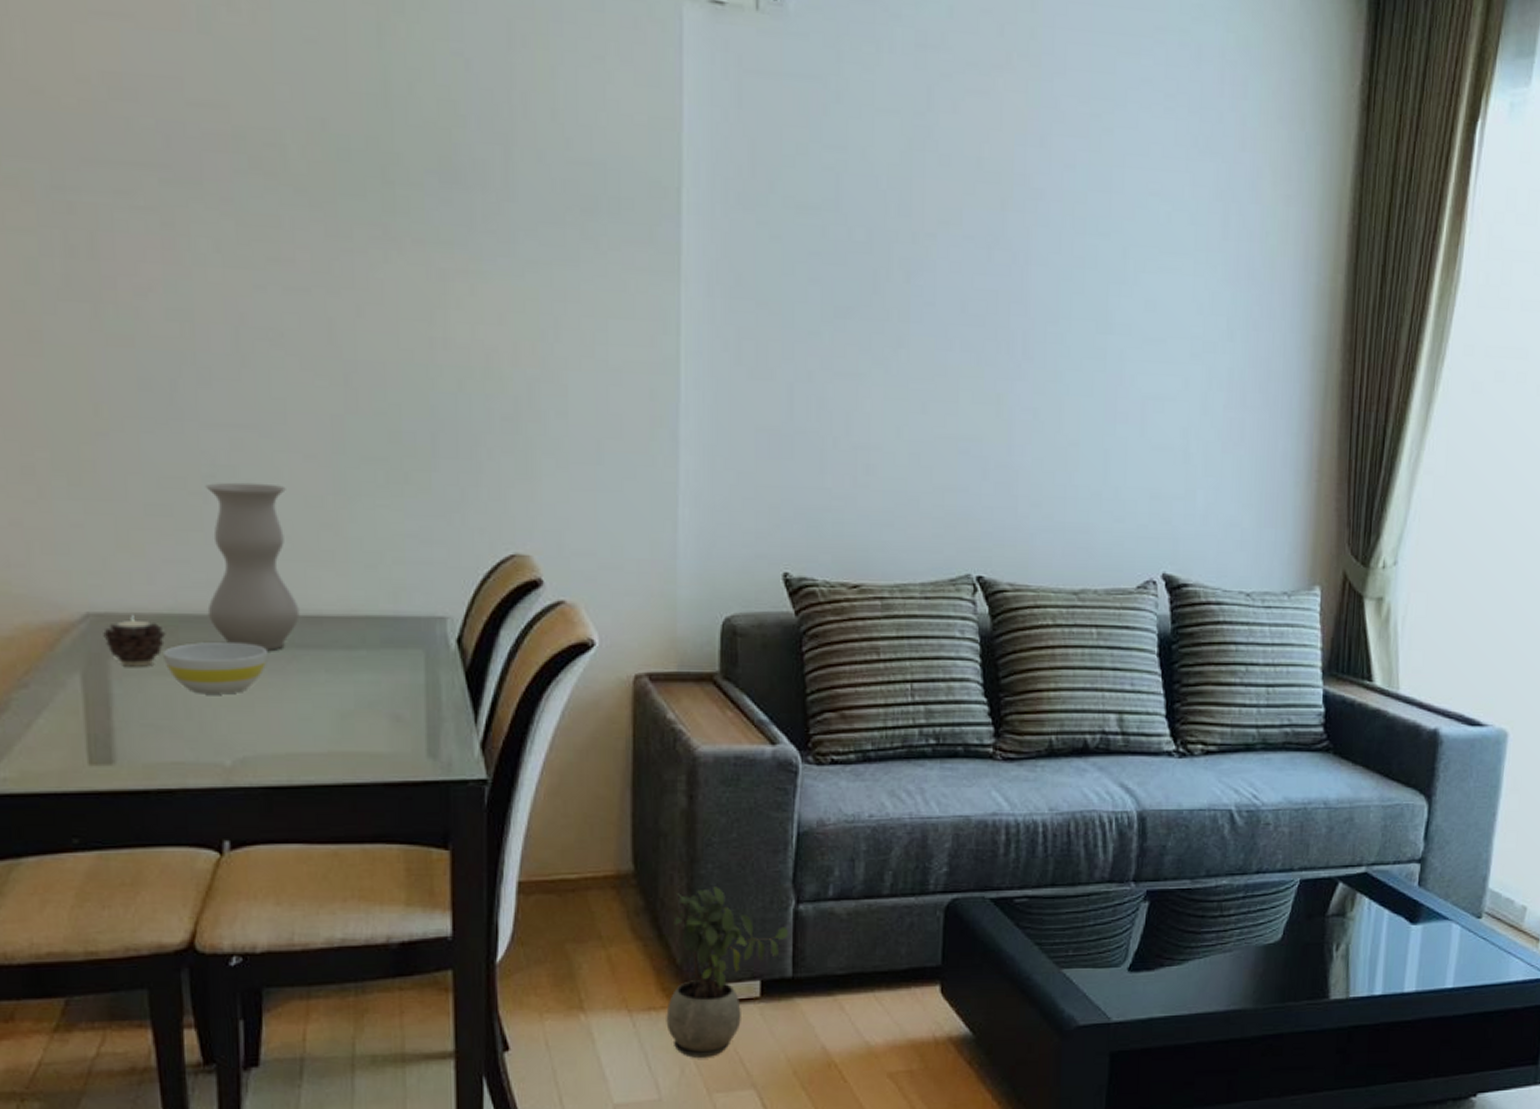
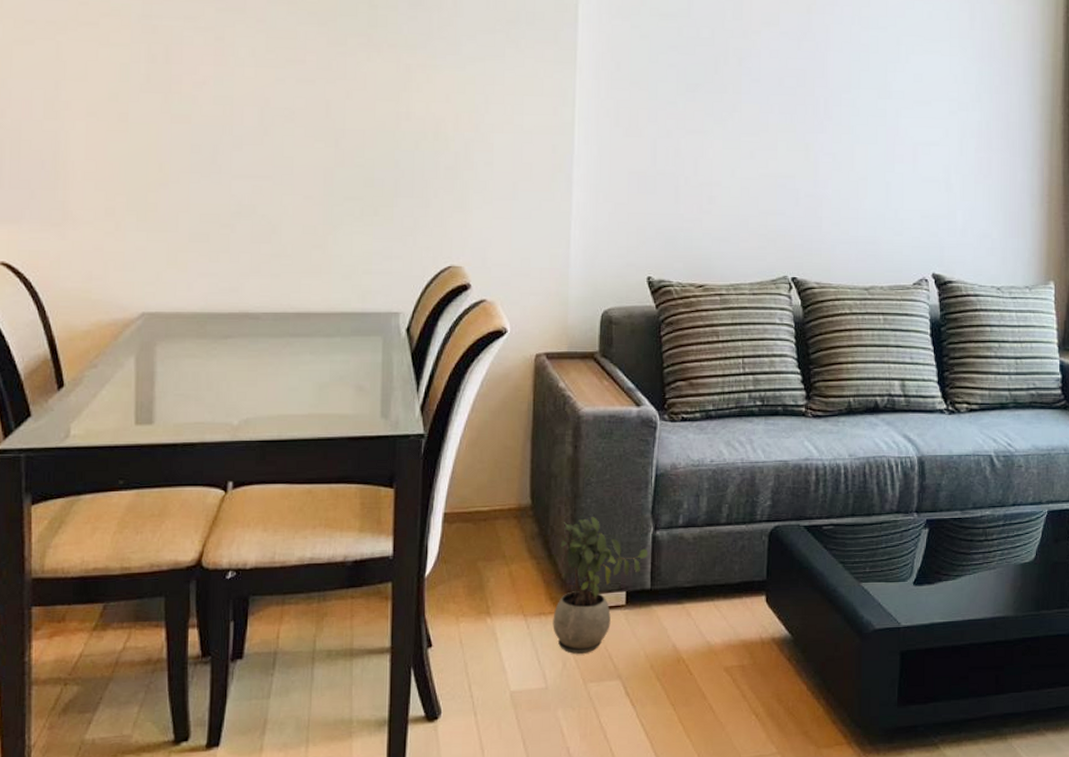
candle: present [103,614,166,667] -> none [153,313,198,351]
bowl: present [163,641,269,695] -> none [195,332,270,372]
vase: present [205,482,300,650] -> none [228,217,294,338]

